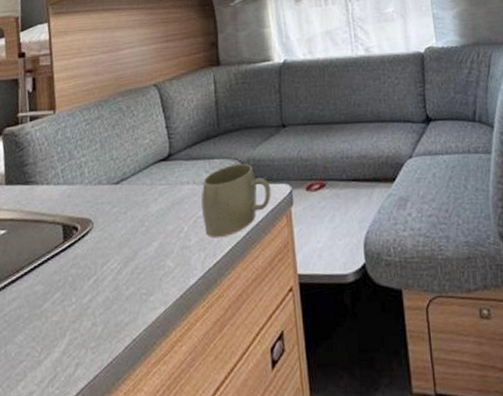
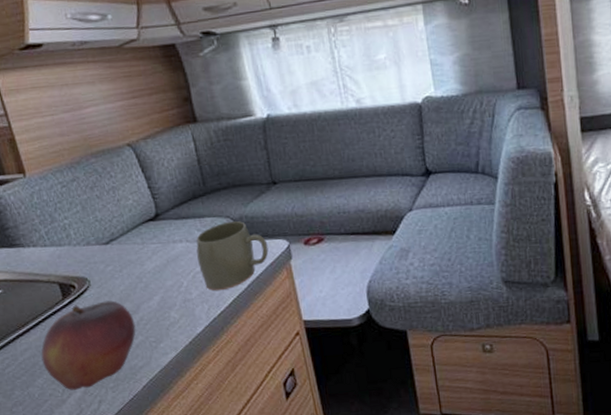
fruit: none [28,245,129,350] -> present [41,300,136,390]

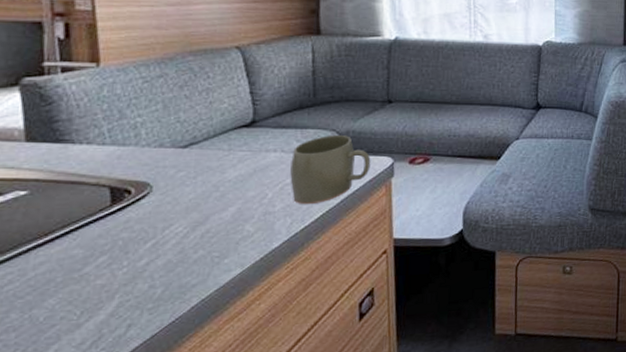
fruit: present [41,300,136,390] -> none [61,209,199,313]

